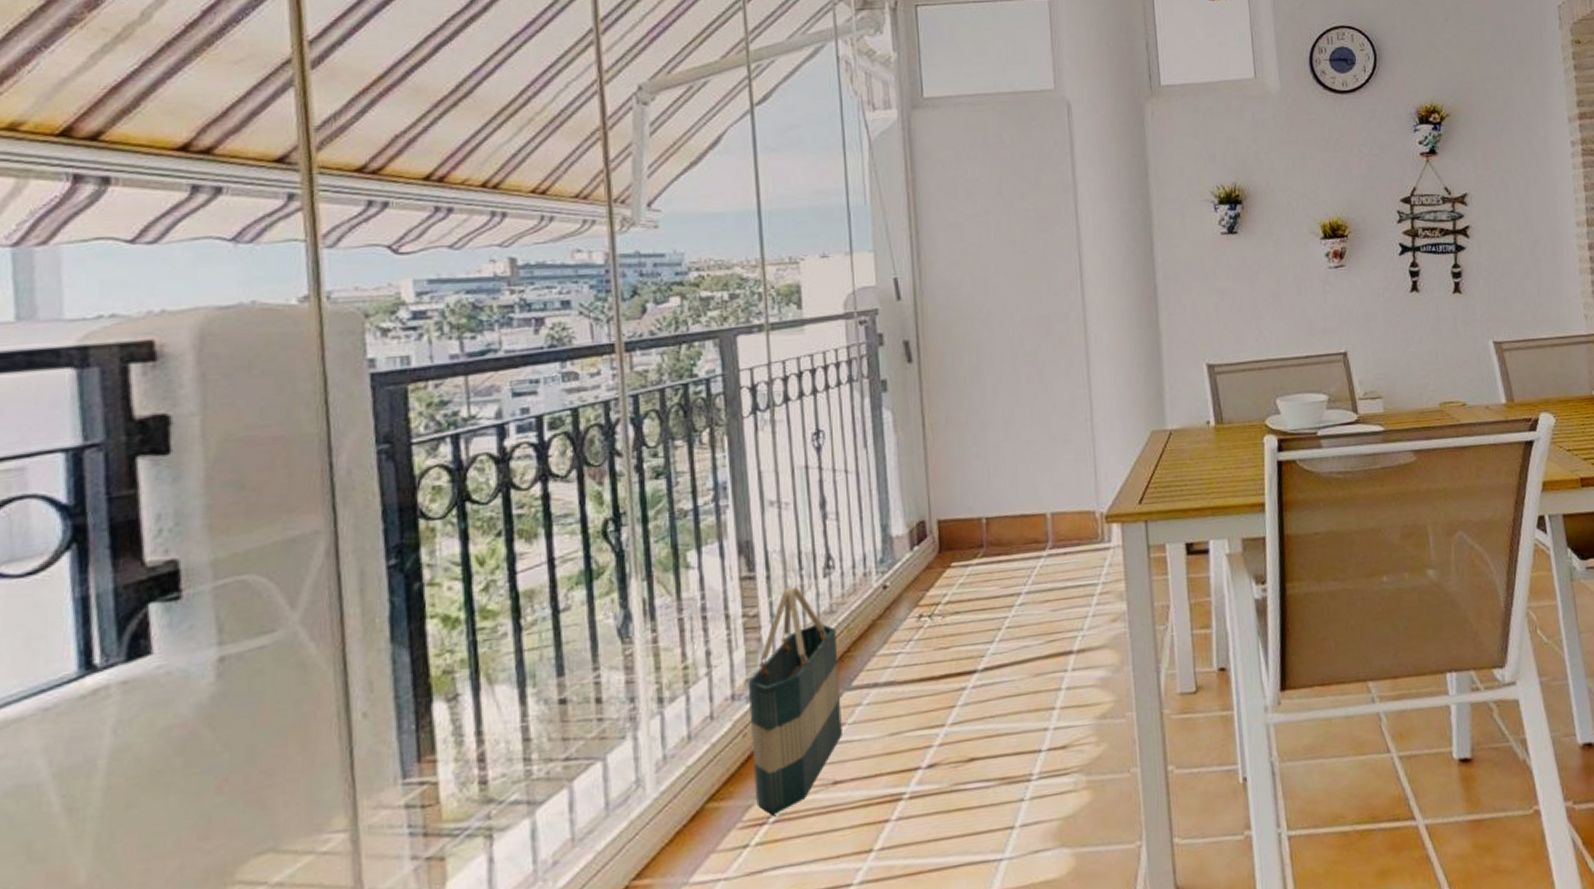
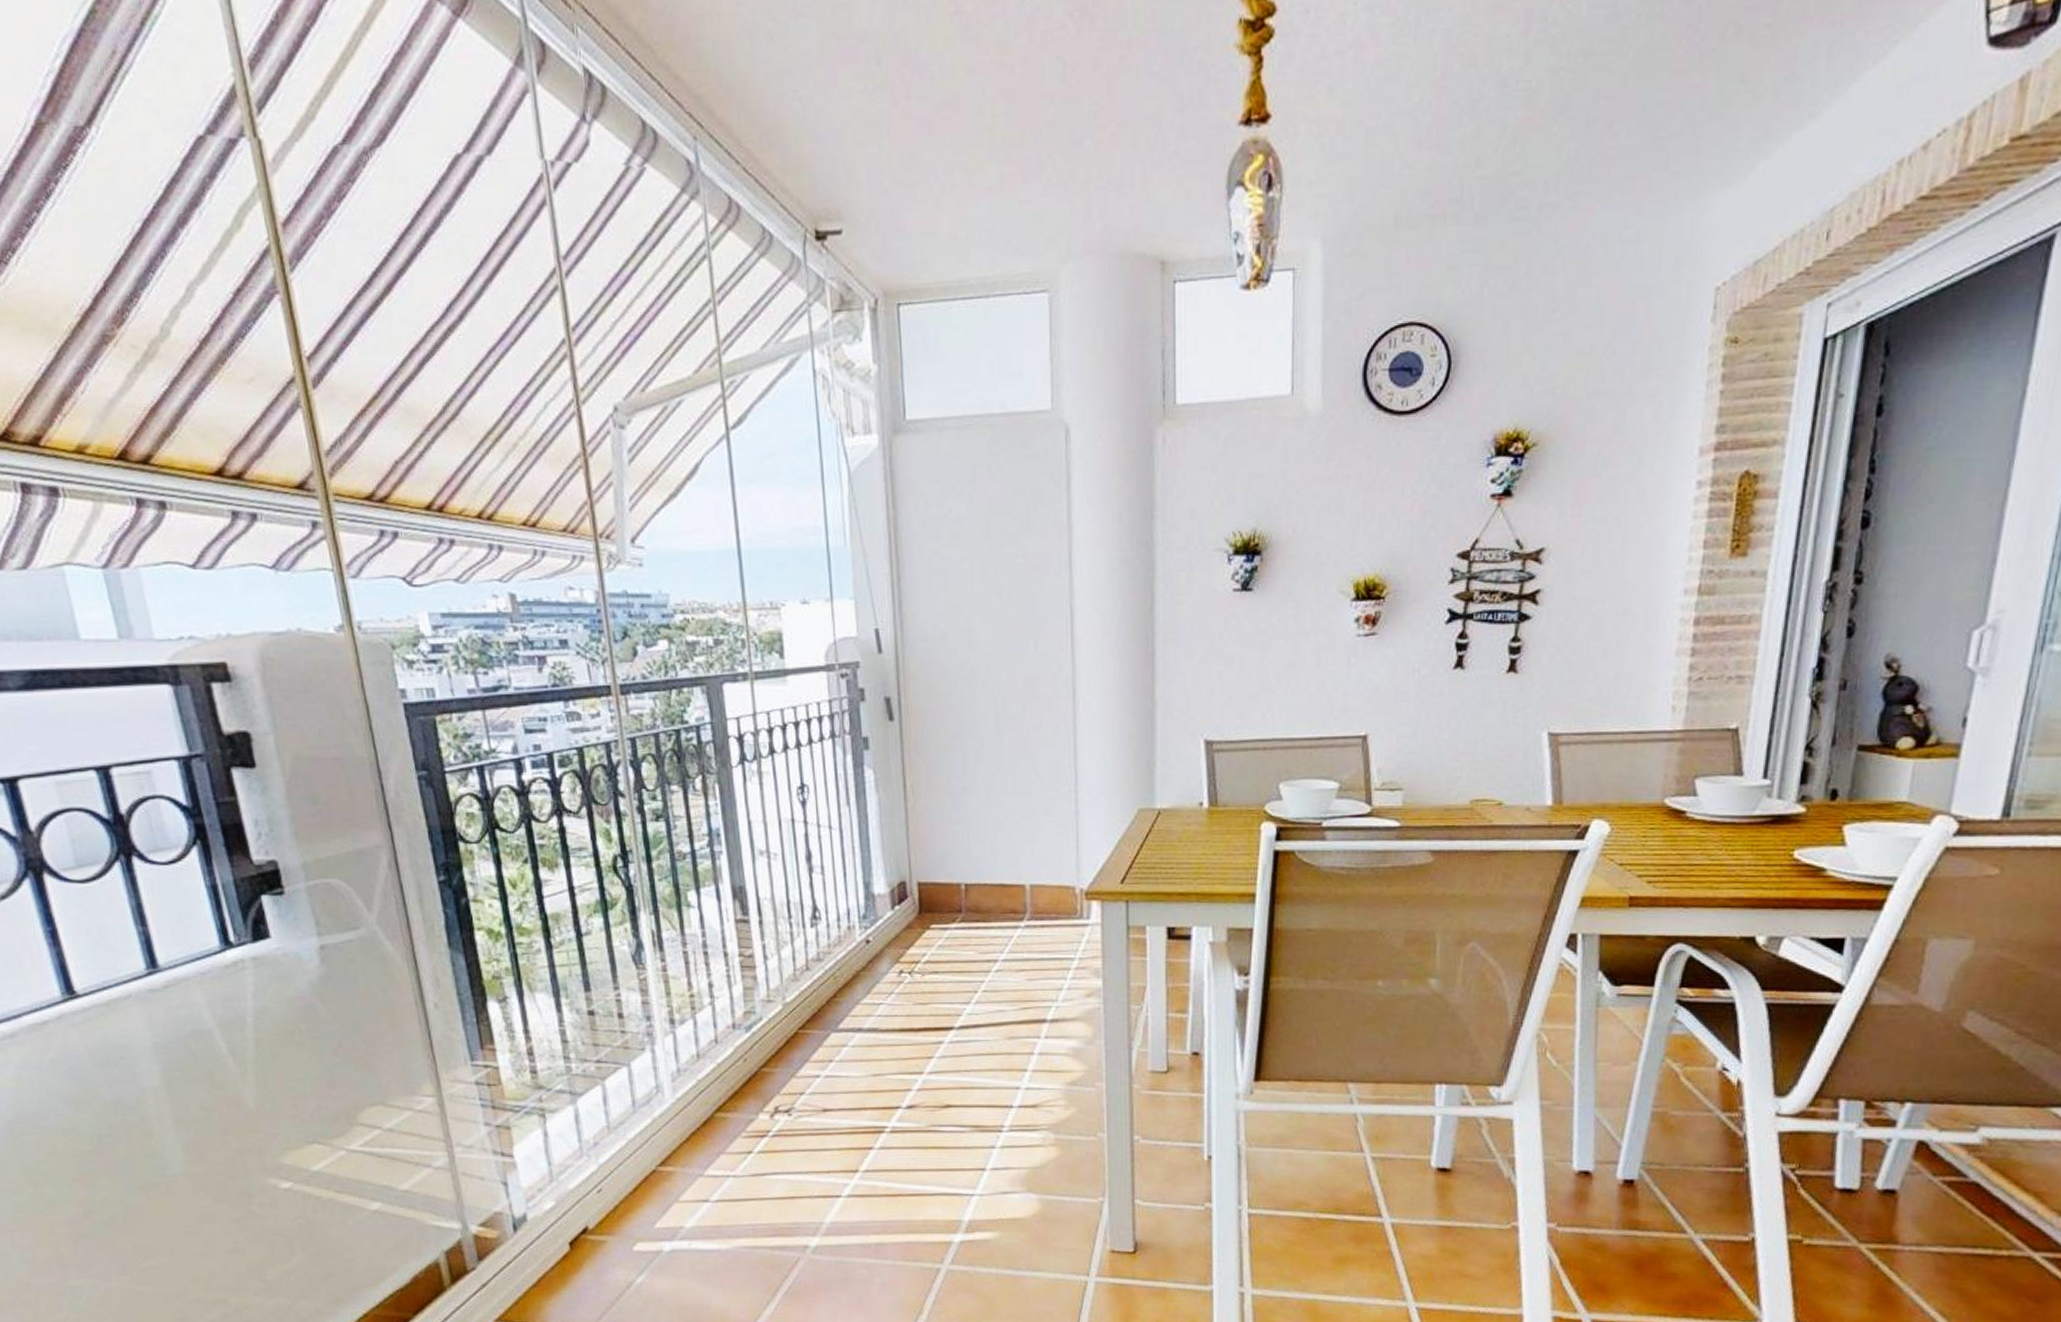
tote bag: present [748,587,842,815] -> none [746,933,830,1130]

